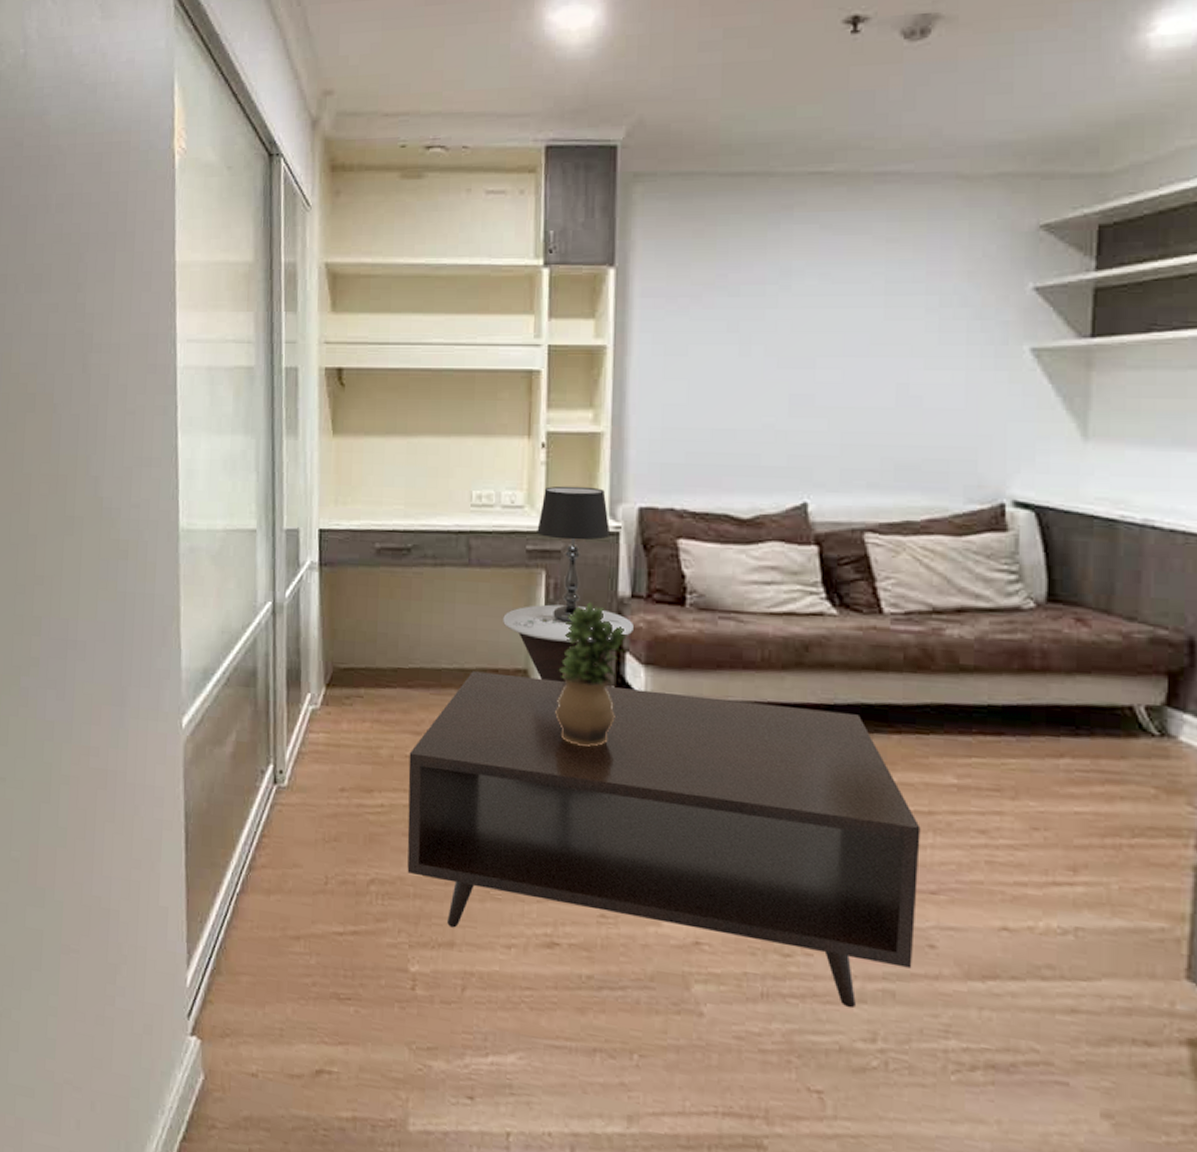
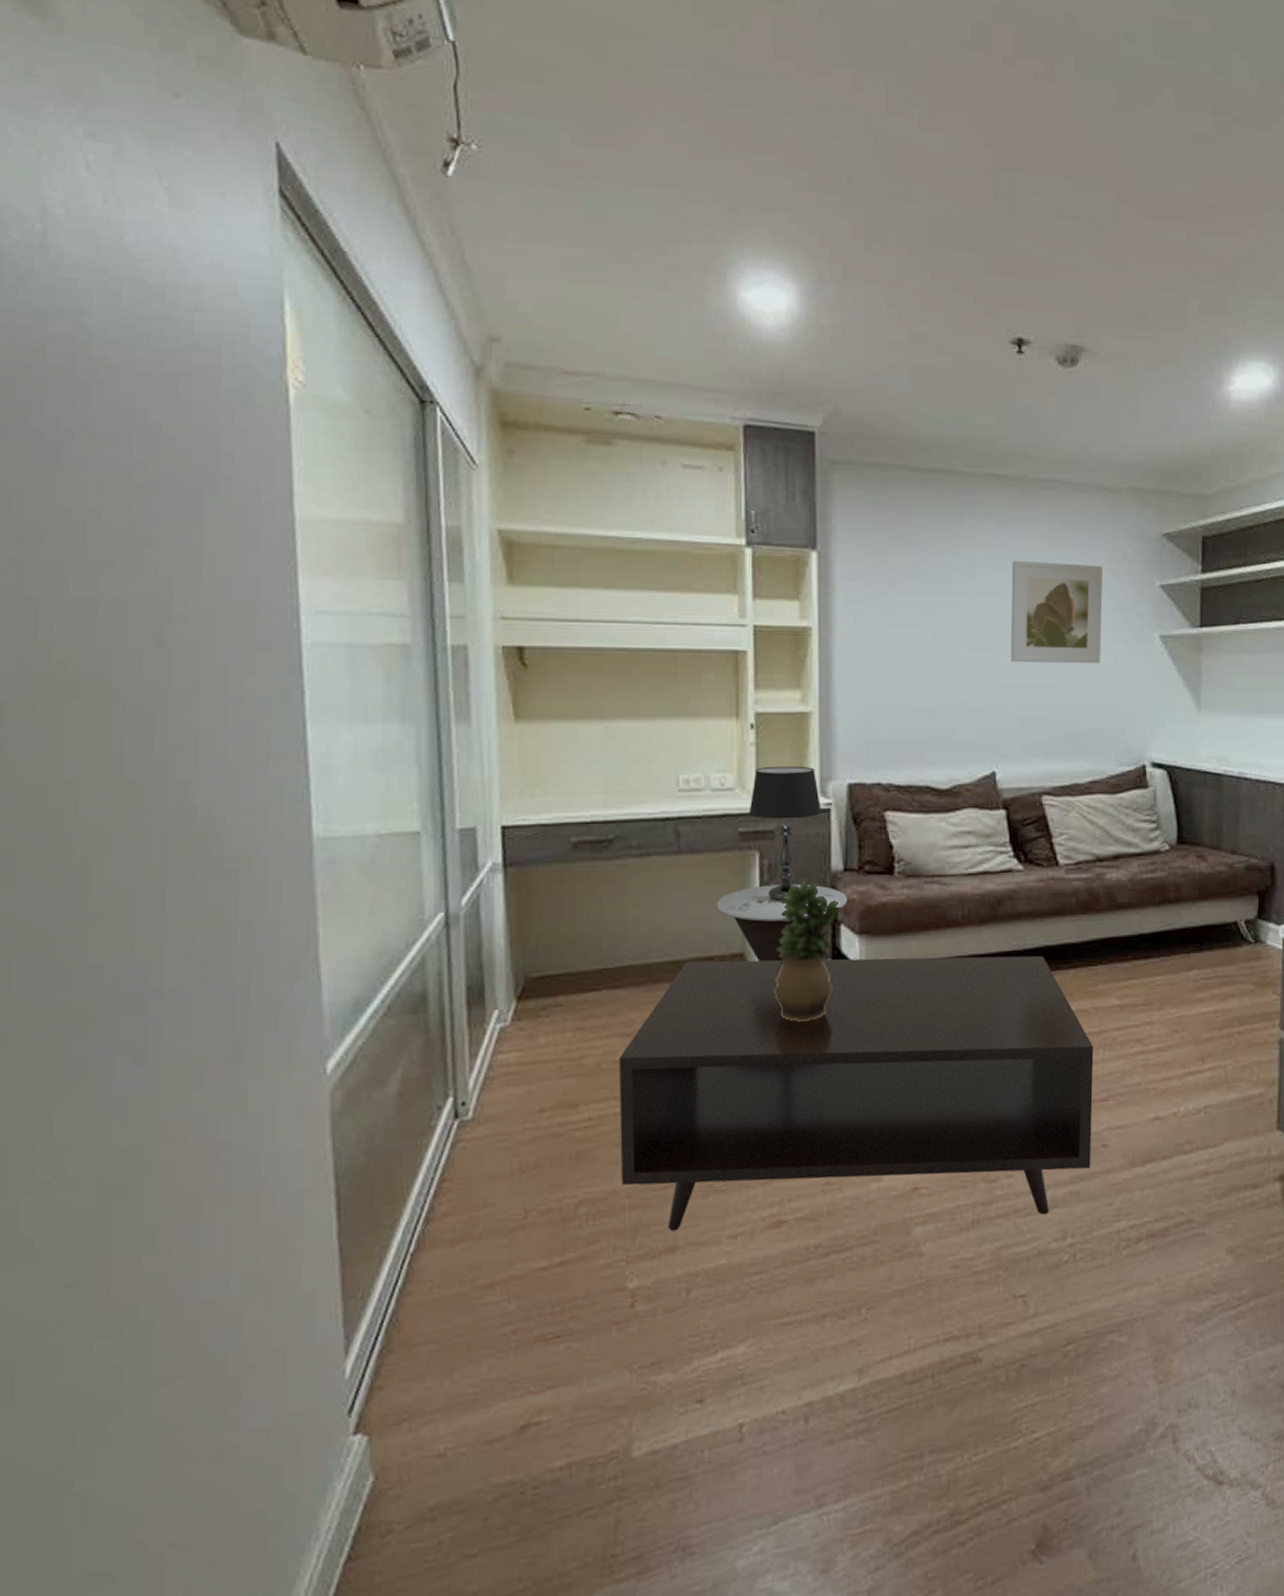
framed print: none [830,266,955,383] -> present [1010,560,1104,664]

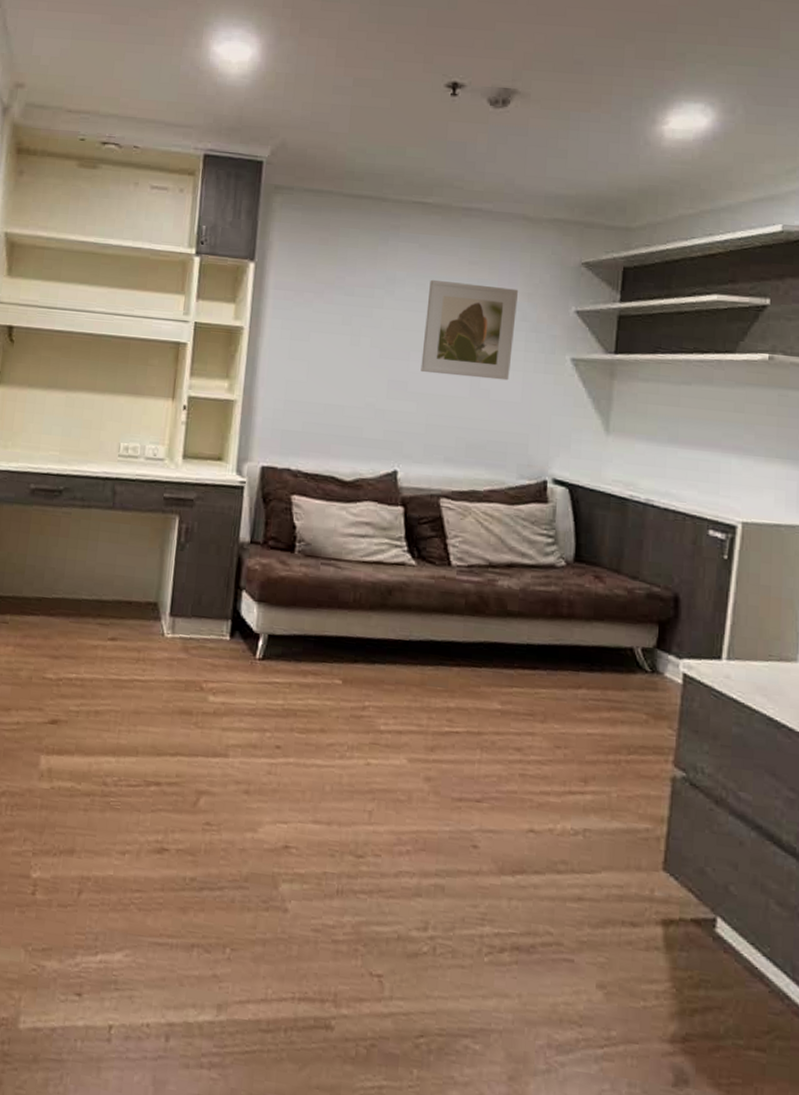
coffee table: present [619,955,1094,1232] -> none [36,602,471,902]
side table: present [717,884,847,962] -> none [139,546,251,616]
table lamp: present [749,766,822,902] -> none [174,443,237,564]
potted plant: present [774,879,843,1022] -> none [179,546,246,673]

